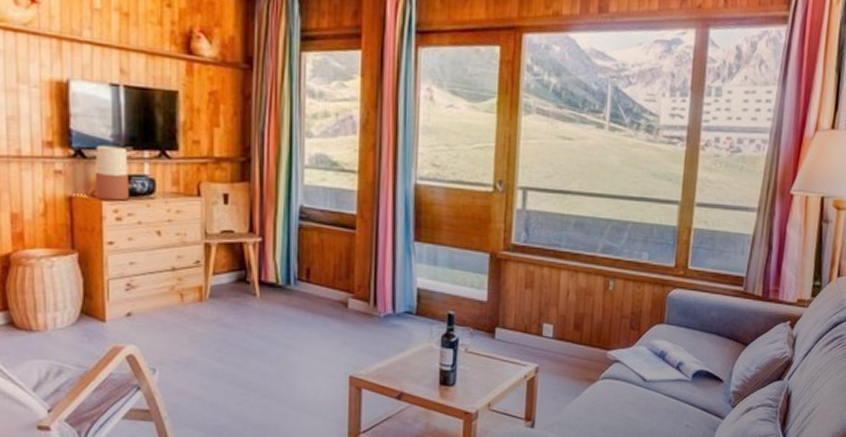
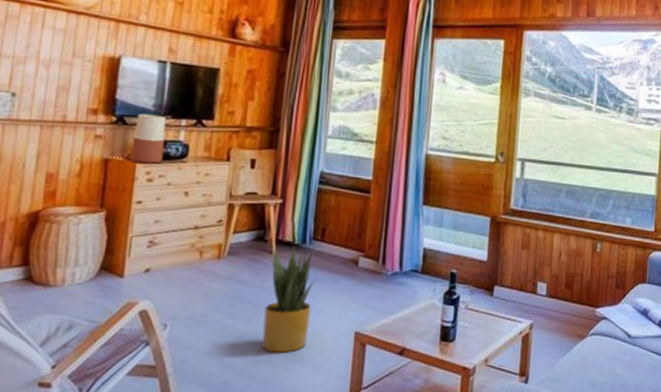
planter: none [253,288,305,397] -> present [262,246,316,353]

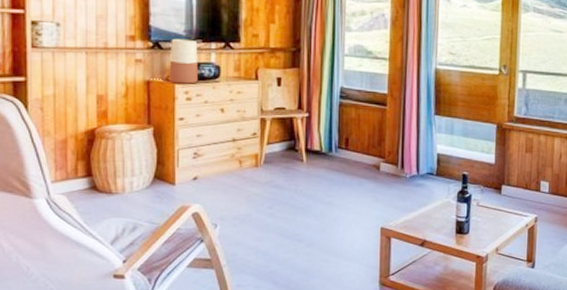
planter: present [262,246,316,353] -> none [300,154,344,246]

